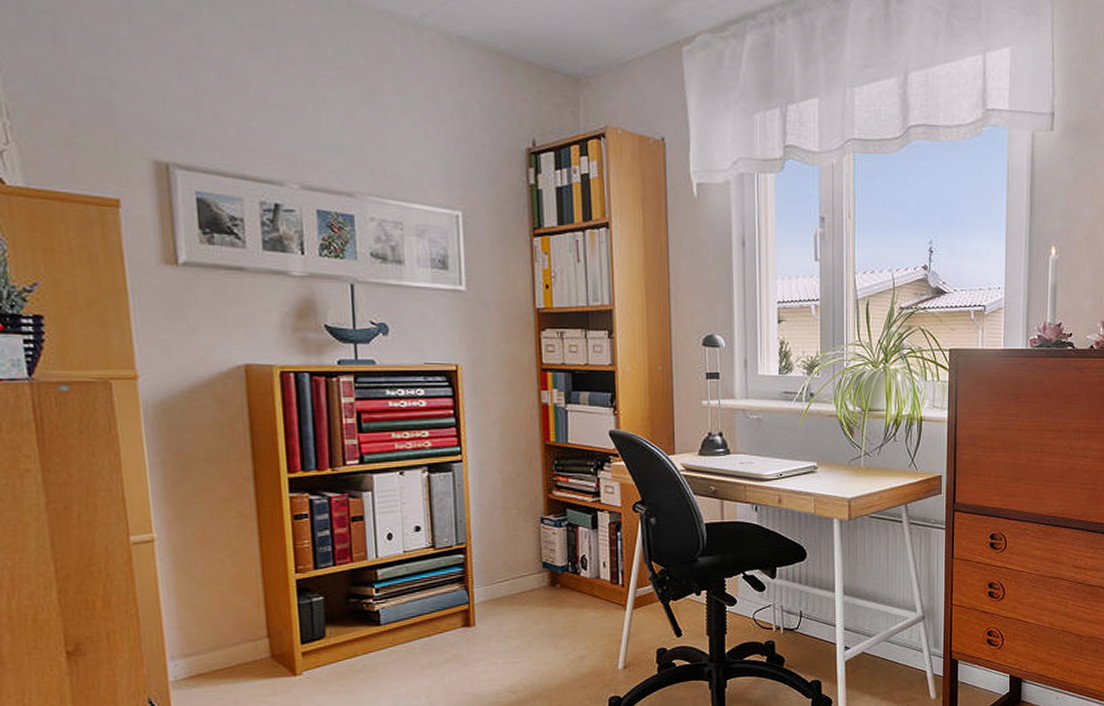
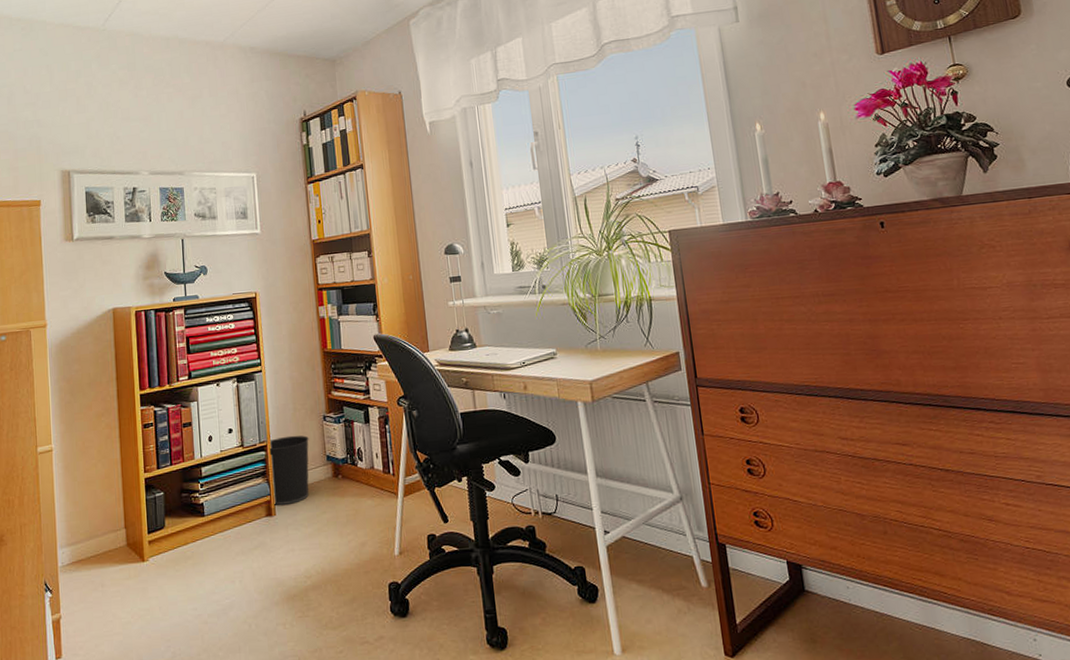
wastebasket: none [468,538,521,615] -> present [268,435,309,505]

